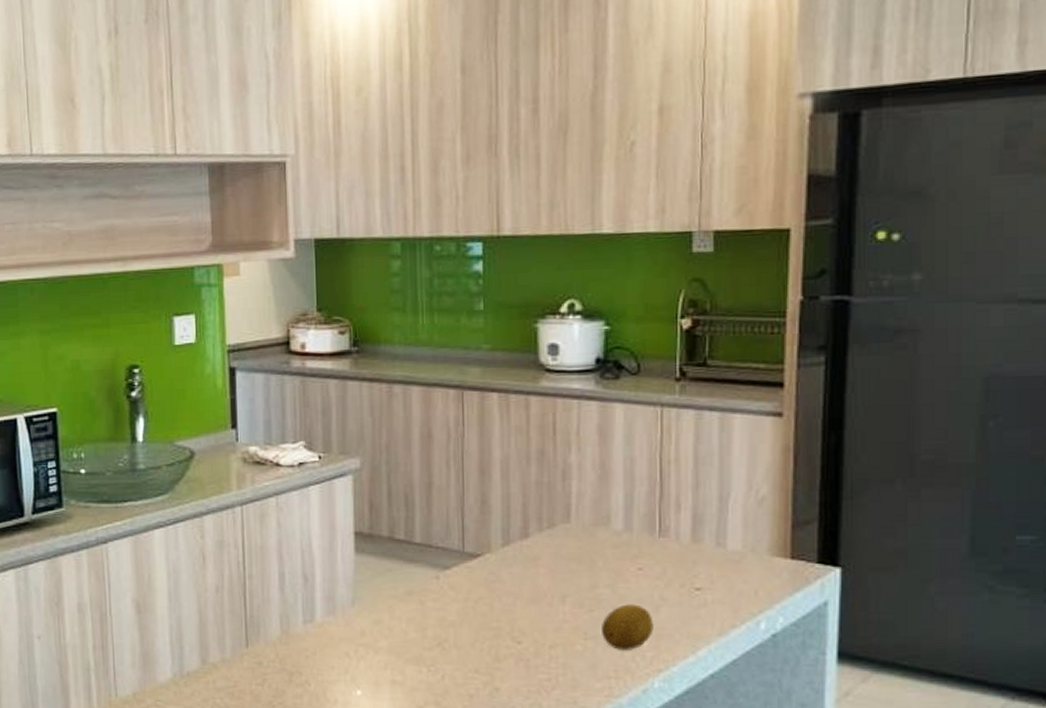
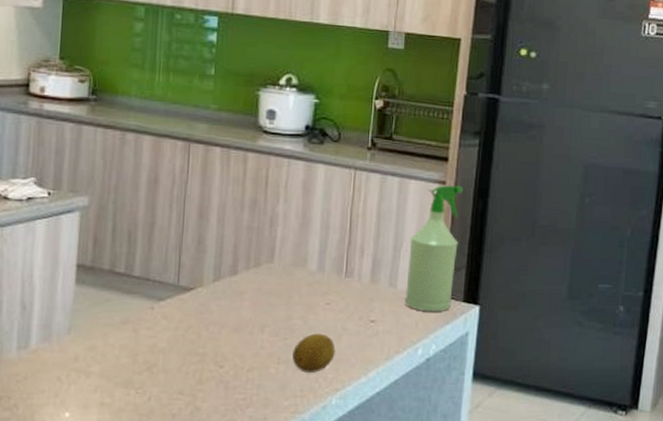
spray bottle: none [738,416,808,577] -> present [405,184,464,312]

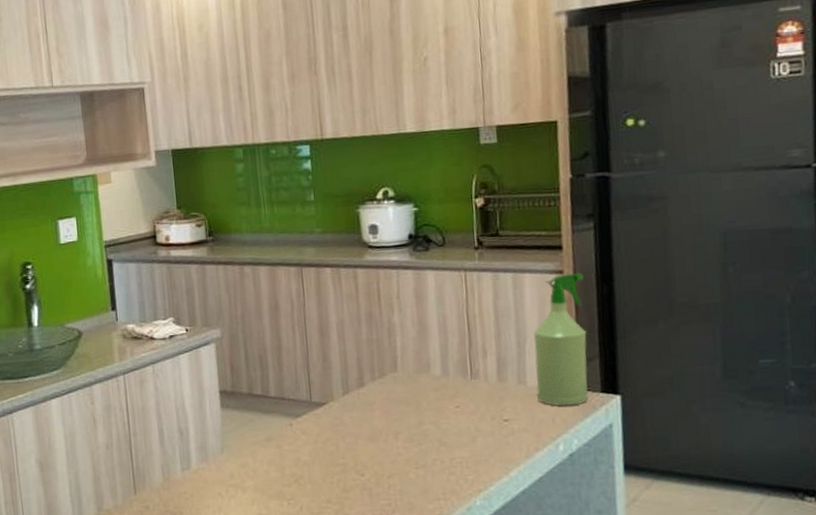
fruit: present [292,333,335,373] -> none [429,436,472,476]

